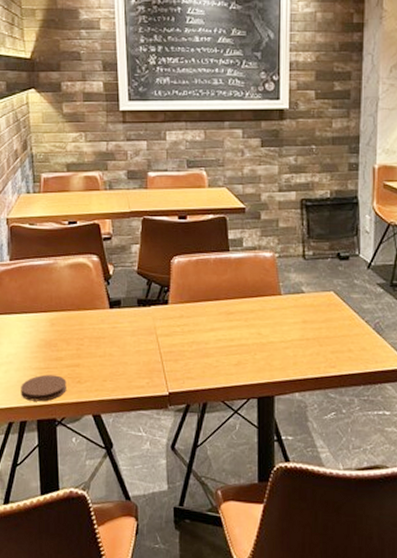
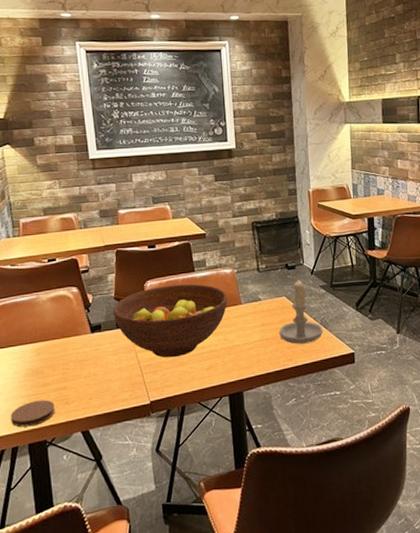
fruit bowl: none [135,264,265,347] -> present [113,284,228,358]
candle: none [323,273,377,350] -> present [279,279,324,344]

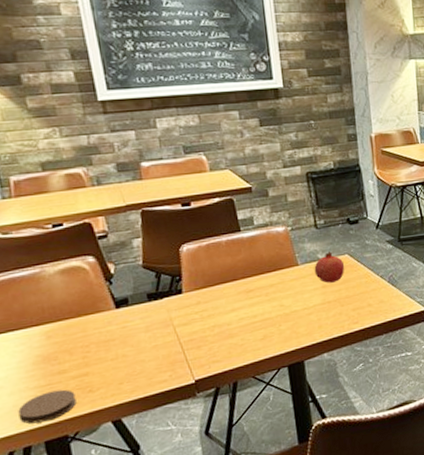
fruit bowl: present [113,284,228,358] -> none [141,245,282,331]
fruit: none [255,293,282,322] -> present [314,251,345,283]
candle: present [279,279,324,344] -> none [342,235,392,306]

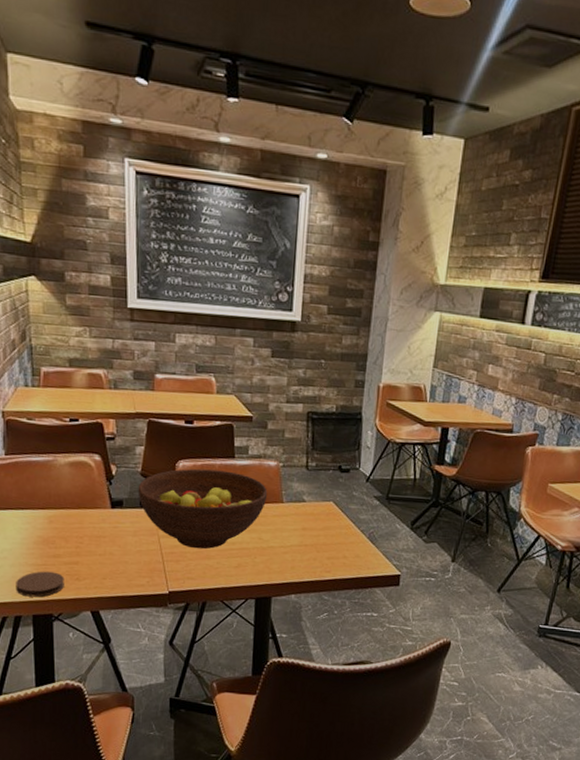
fruit bowl: none [141,245,282,331] -> present [138,468,268,549]
fruit: present [314,251,345,283] -> none [297,495,328,527]

